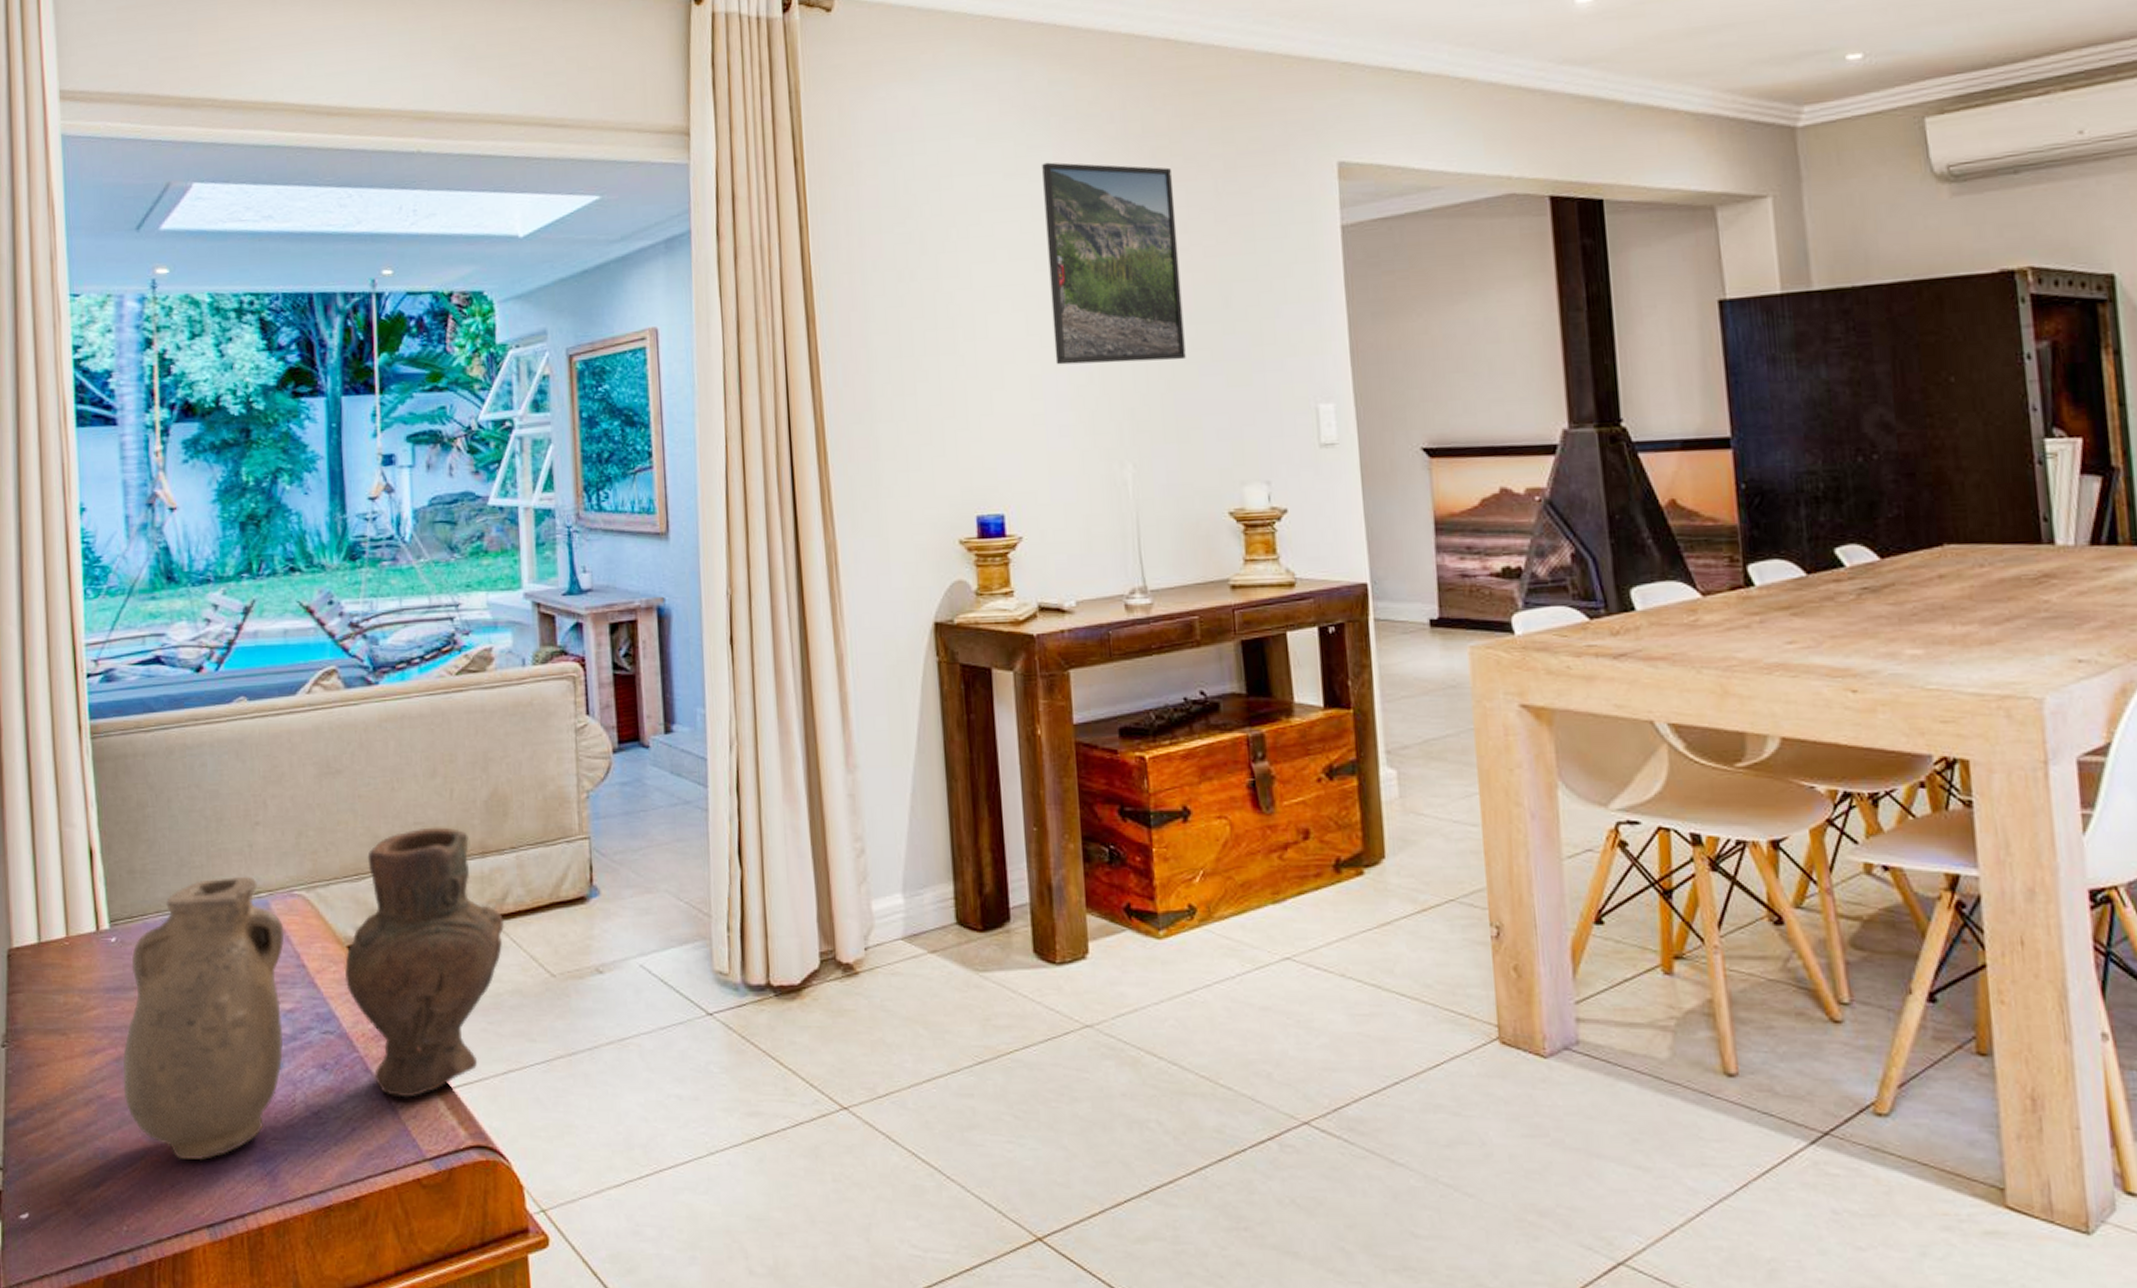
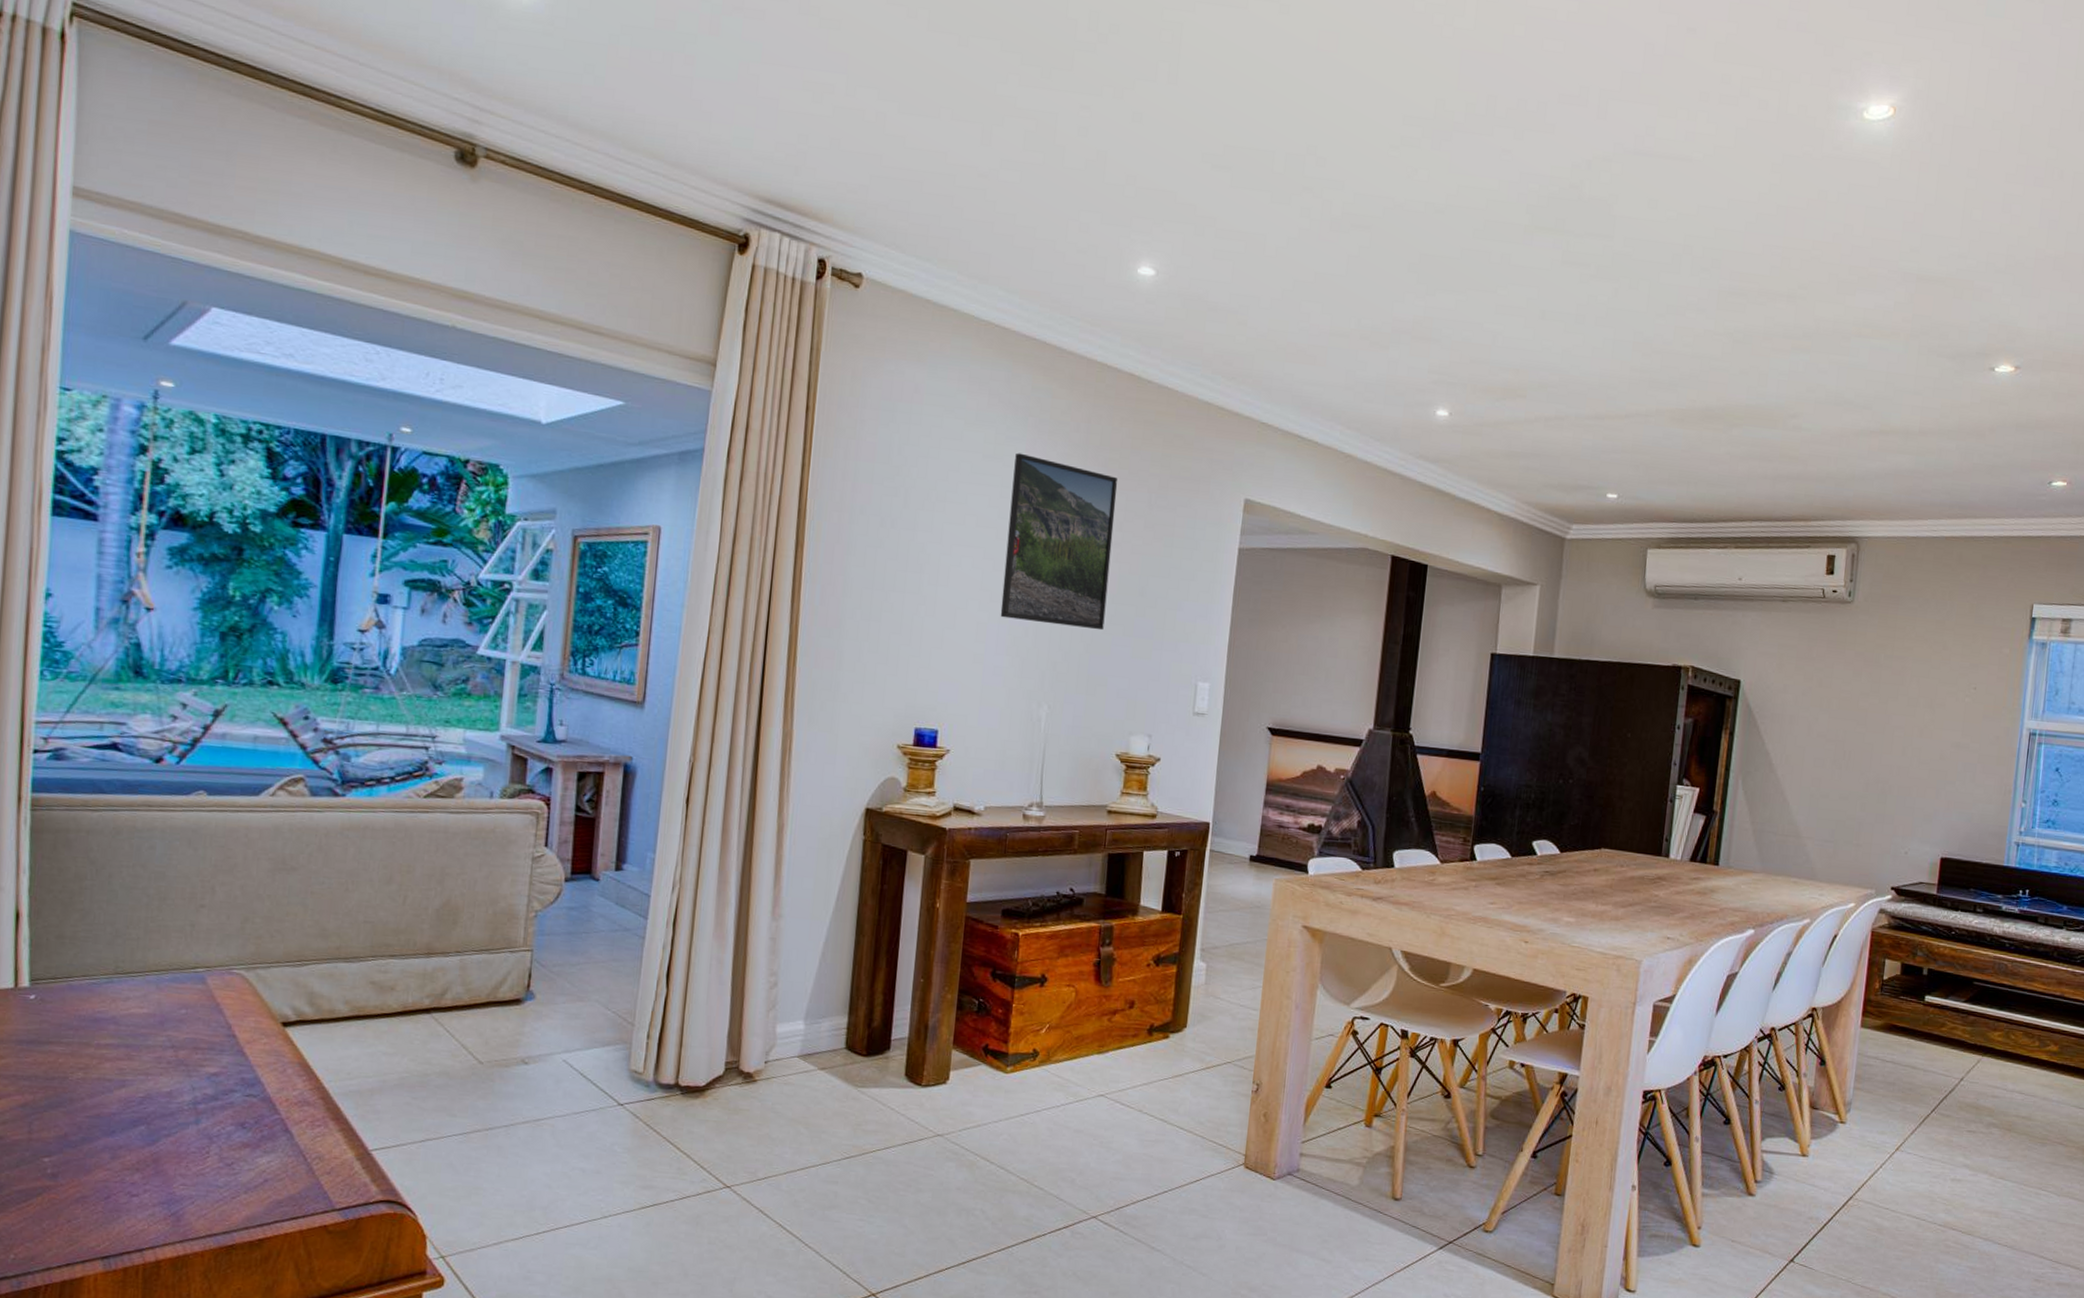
vase: present [122,827,505,1161] -> none [26,926,441,1200]

